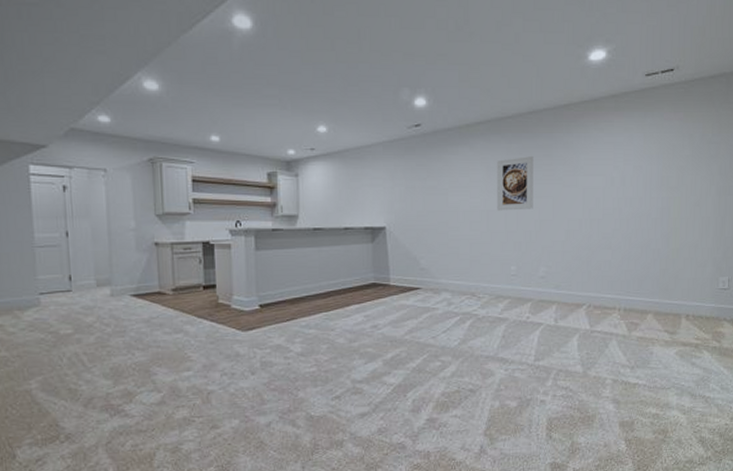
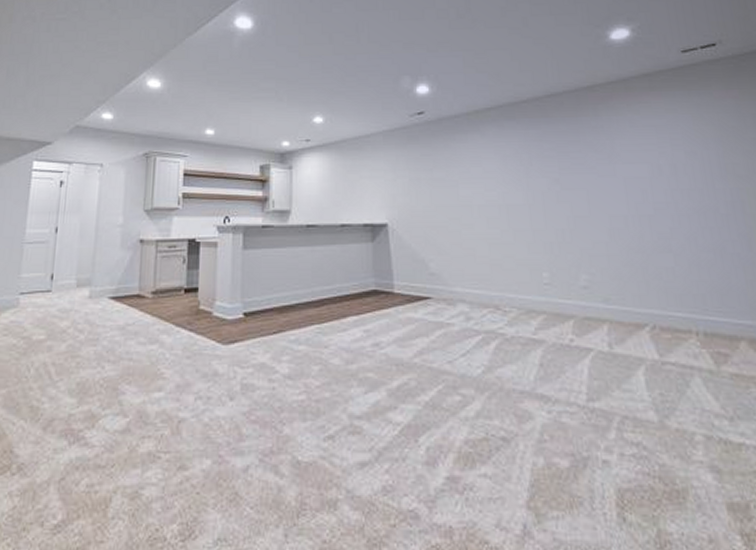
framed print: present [497,156,534,211] -> none [514,143,563,205]

